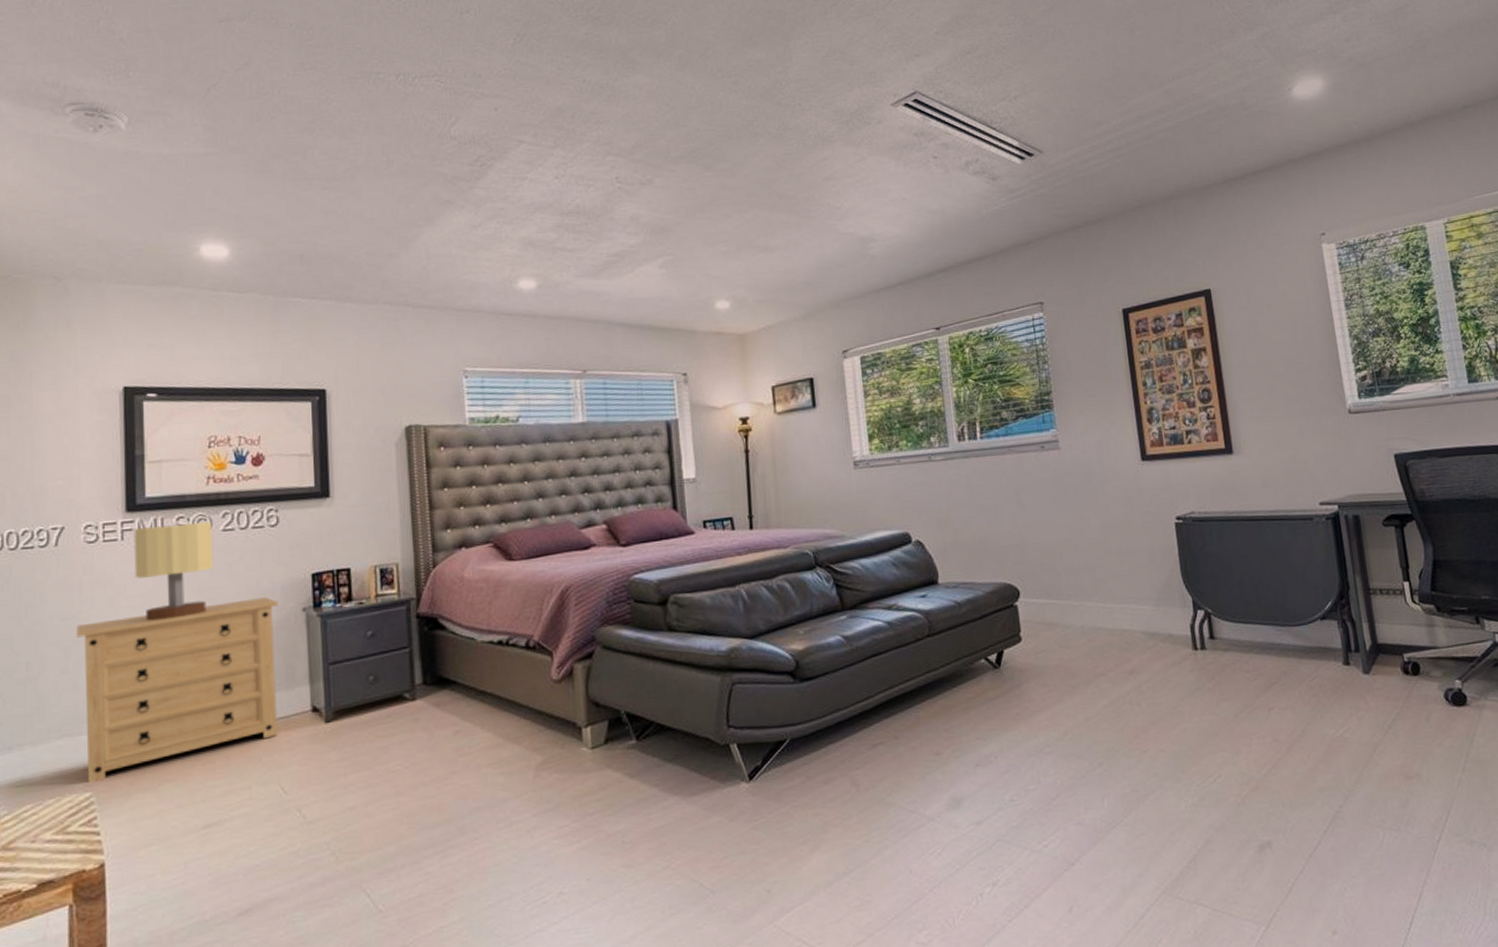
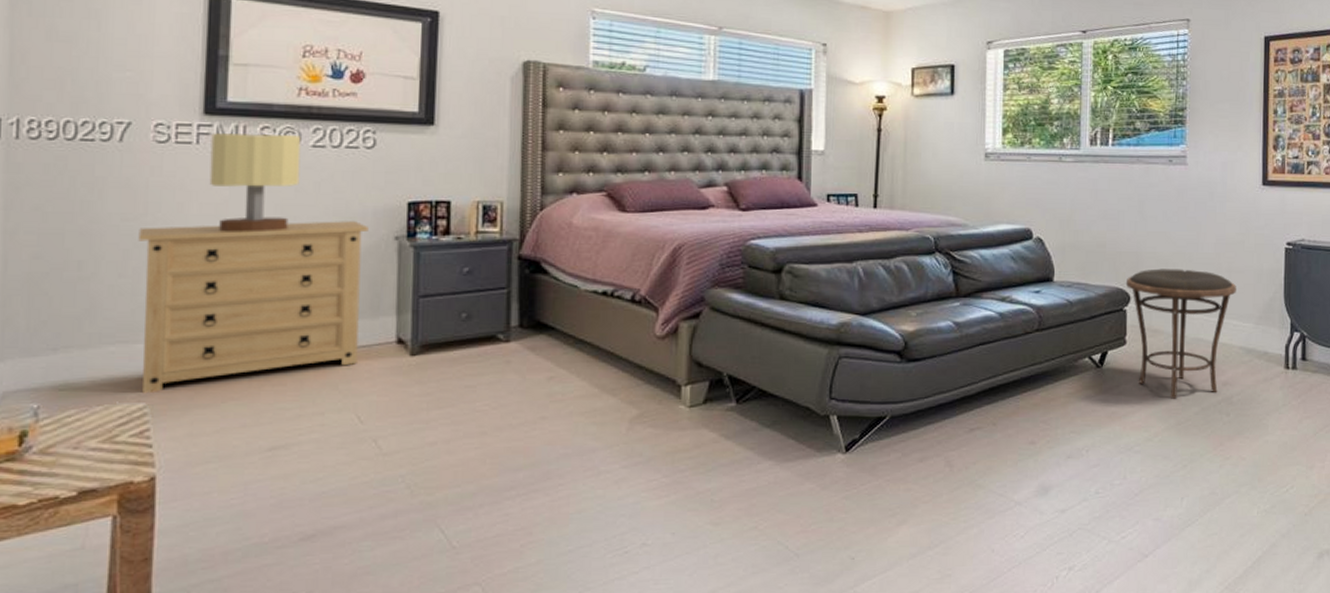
side table: none [1012,556,1130,694] -> present [1125,268,1236,399]

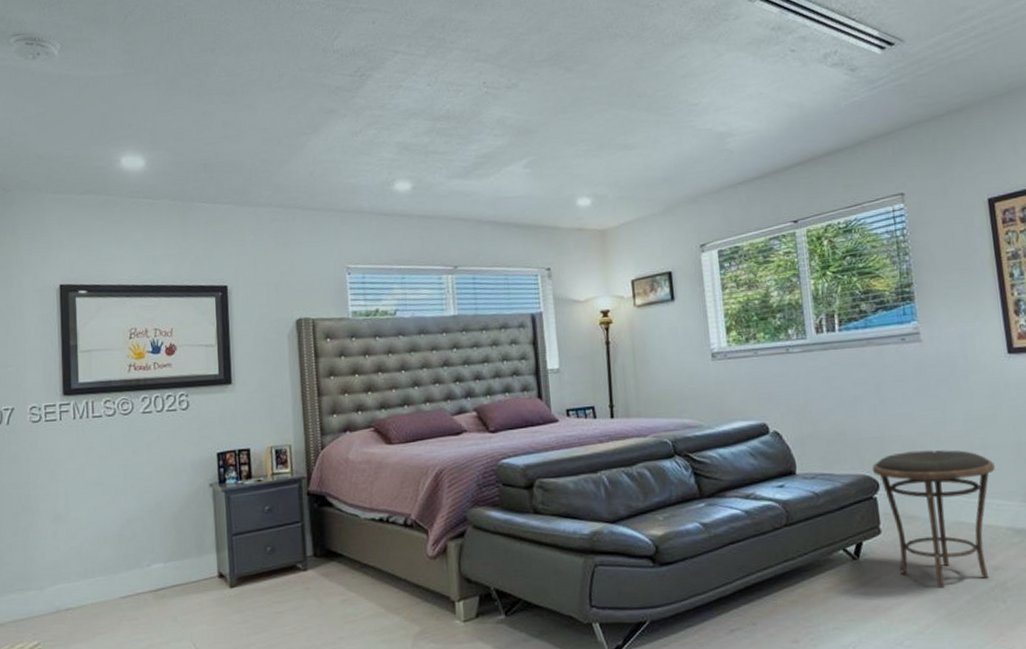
dresser: present [138,221,369,394] -> none [25,473,190,633]
table lamp: present [209,133,301,233] -> none [69,405,135,492]

